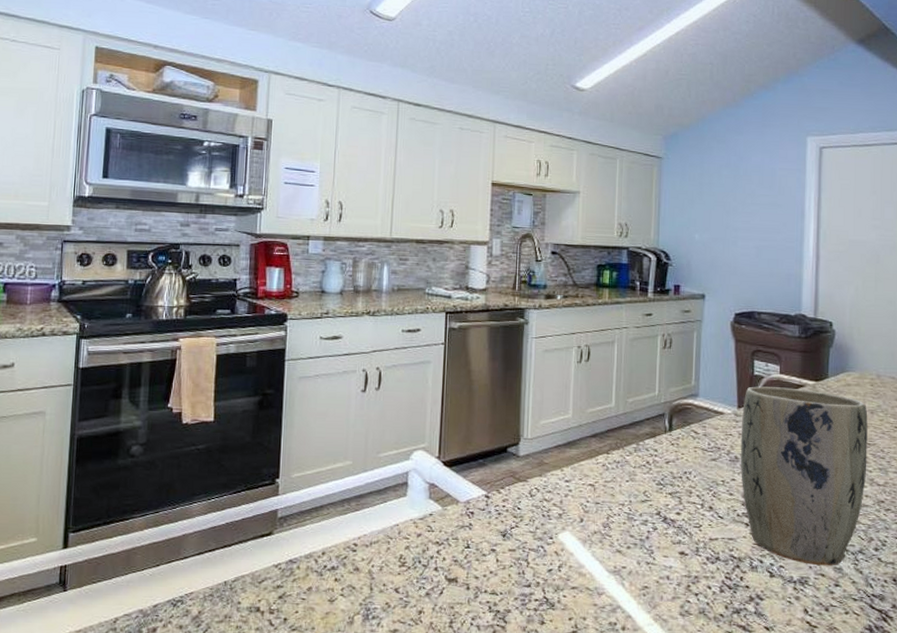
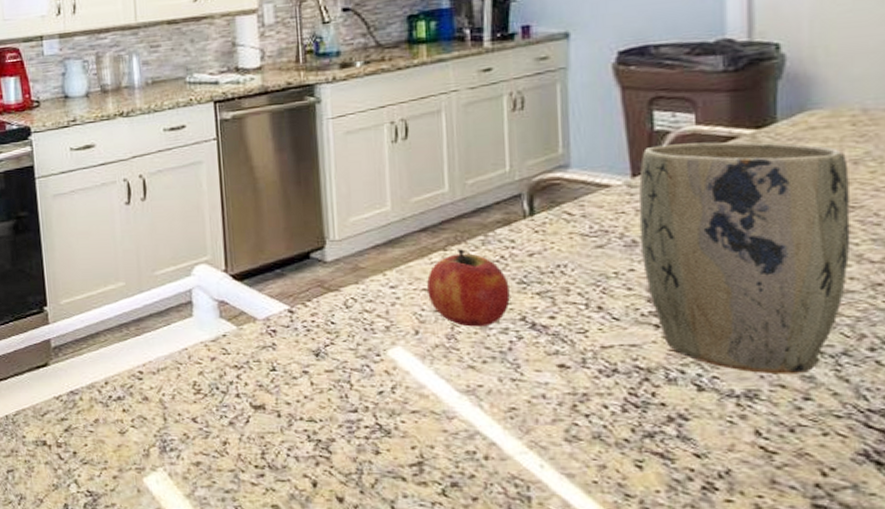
fruit: none [593,454,651,518] -> present [427,249,510,327]

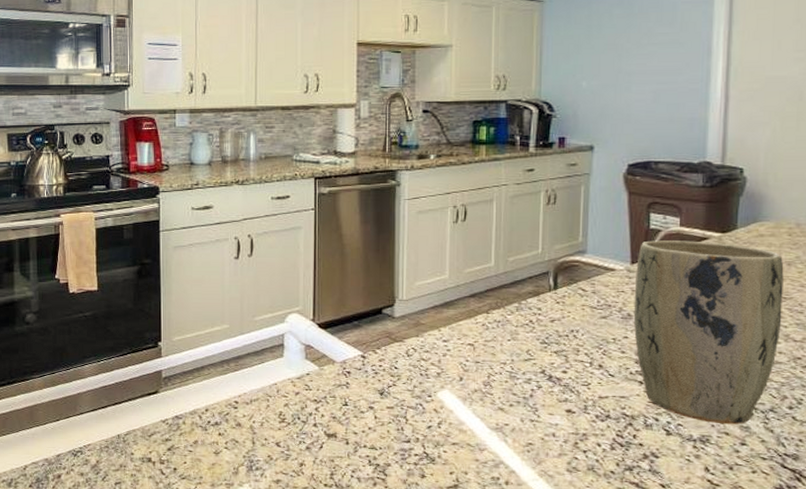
fruit: present [427,249,510,327] -> none [472,313,534,377]

